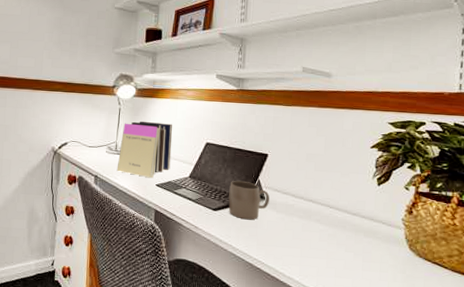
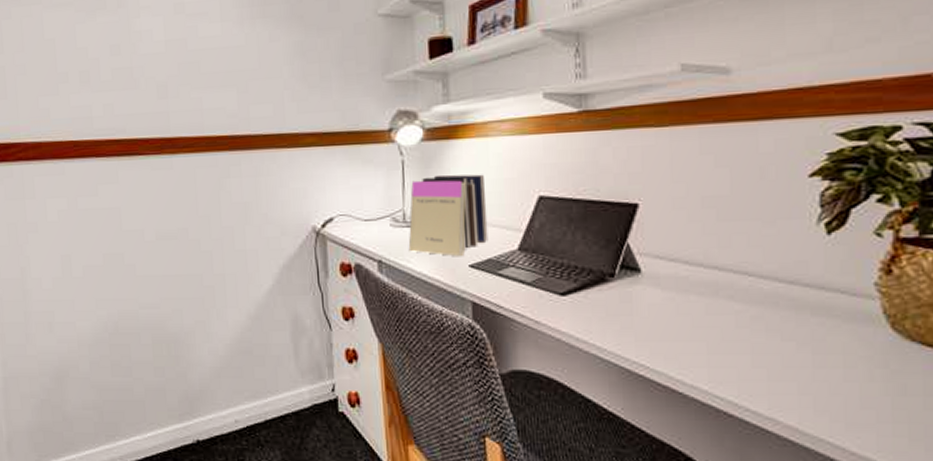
mug: present [228,180,270,220] -> none [581,247,648,305]

